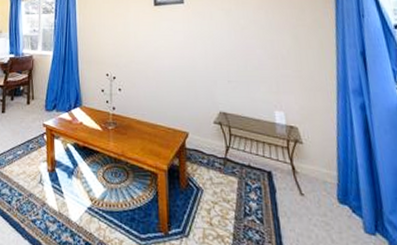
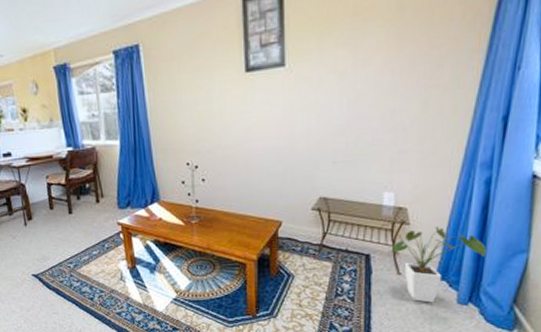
house plant: none [276,138,380,230] -> present [379,220,487,303]

